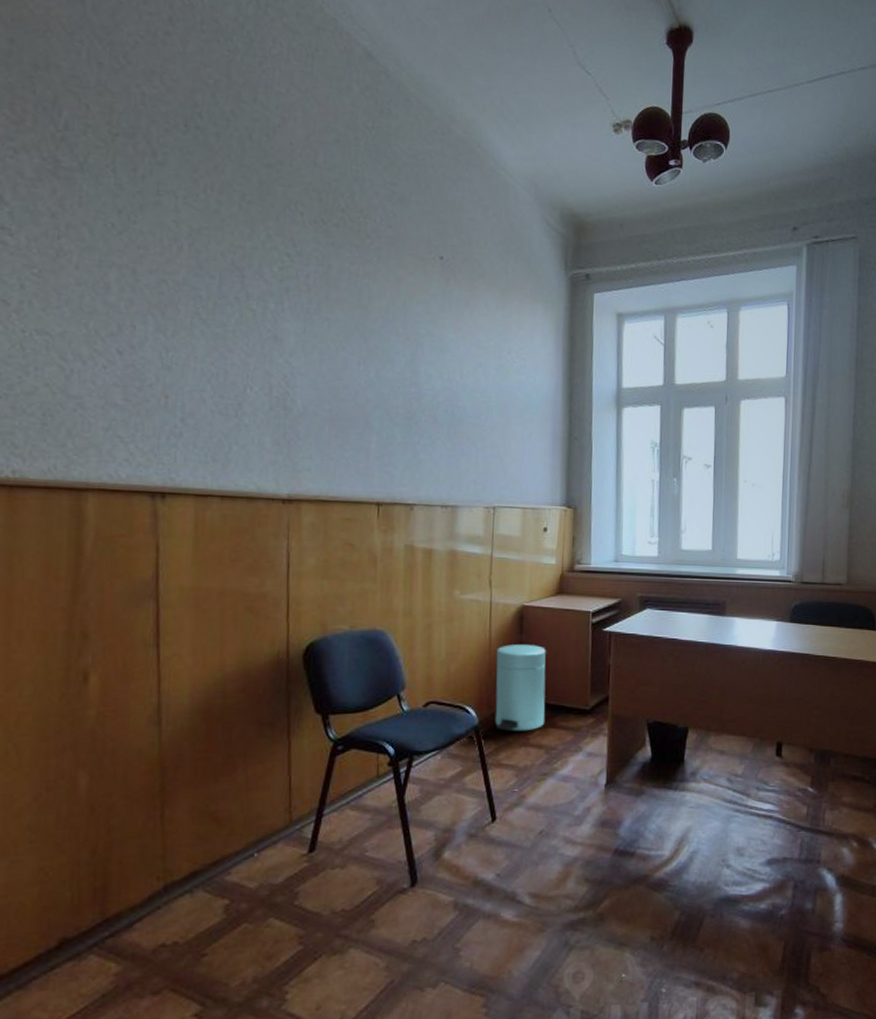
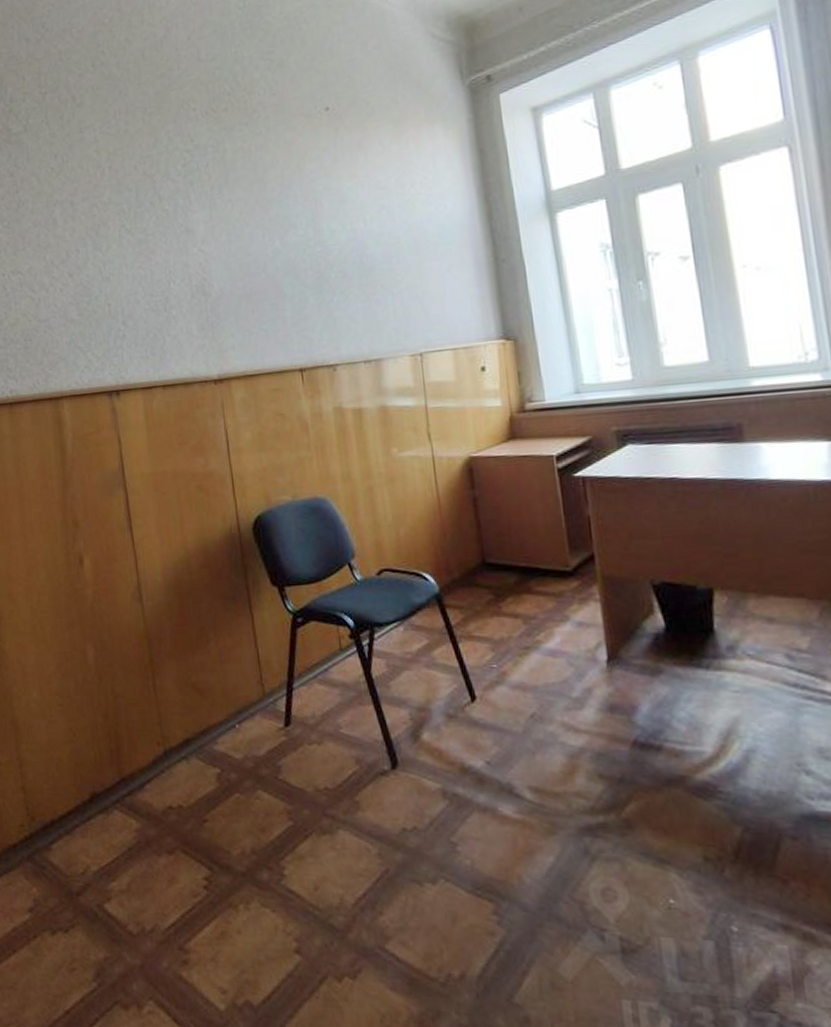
trash can: present [495,644,546,732] -> none [447,500,518,599]

